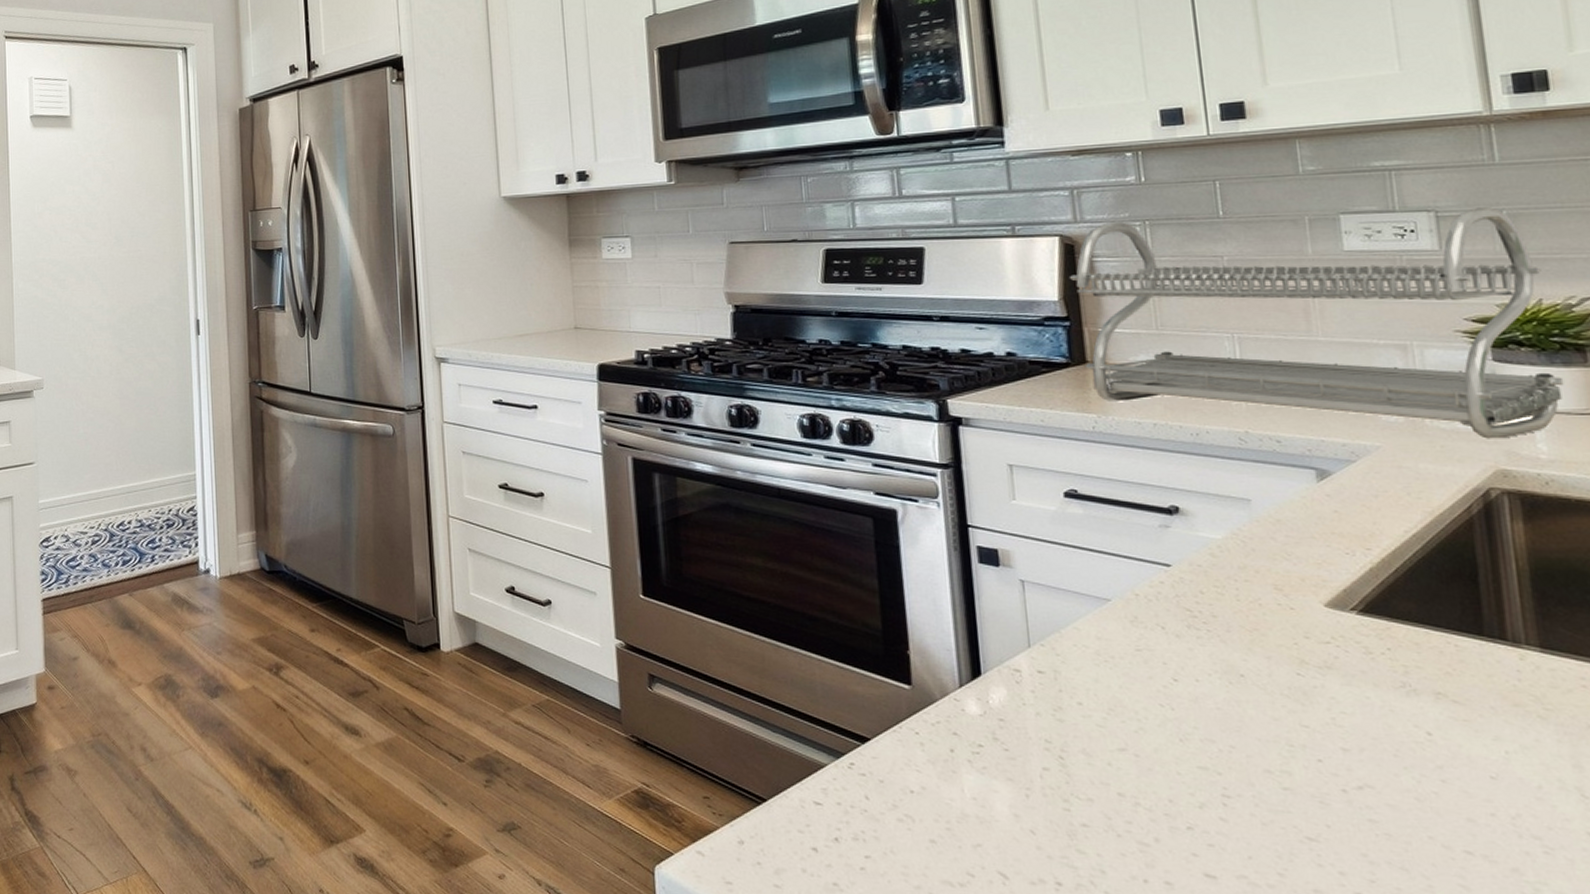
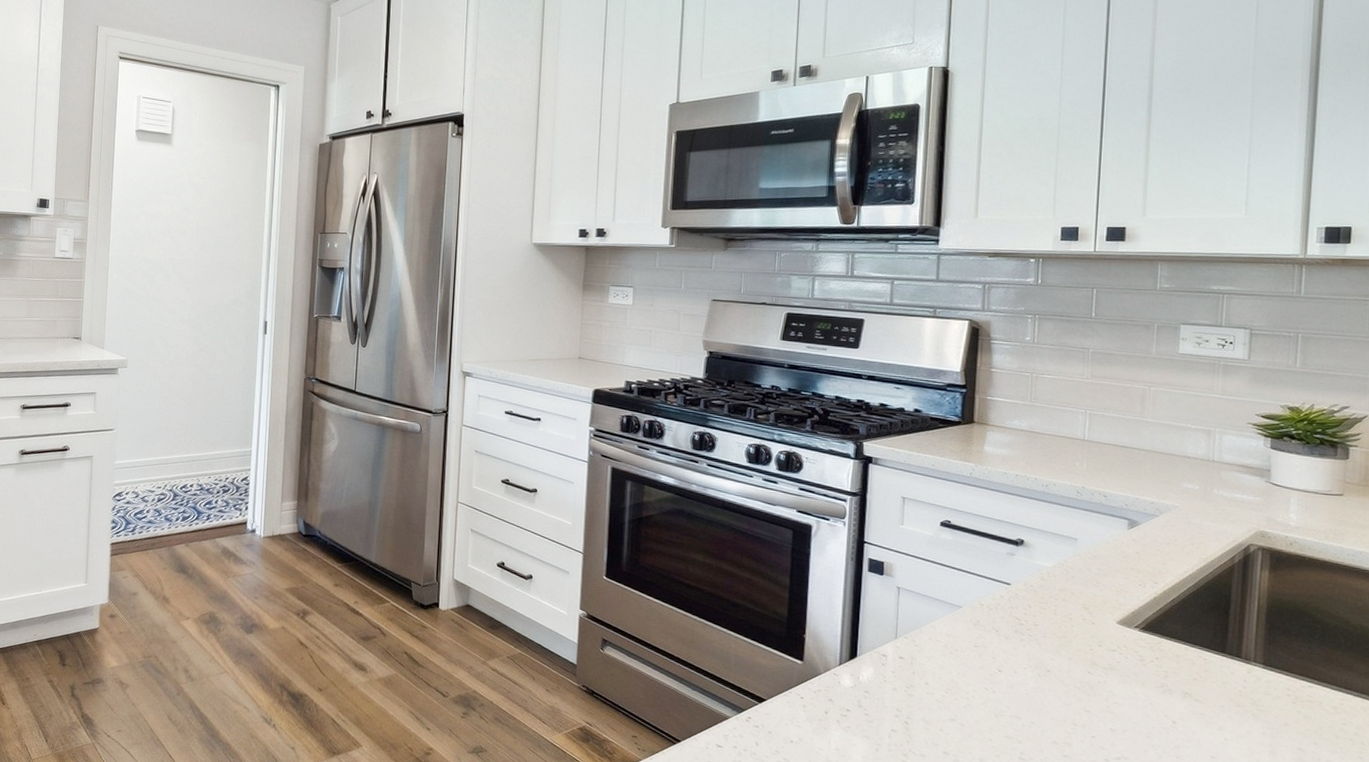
dish rack: present [1068,207,1564,439] -> none [971,313,1318,508]

